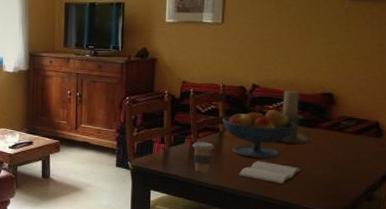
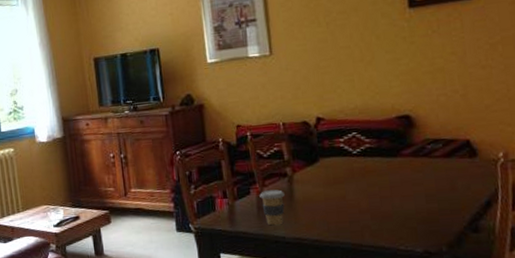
fruit bowl: present [222,109,296,159] -> none [289,142,375,201]
book: present [237,161,302,186] -> none [316,203,391,228]
candle holder: present [279,90,314,145] -> none [354,118,398,179]

